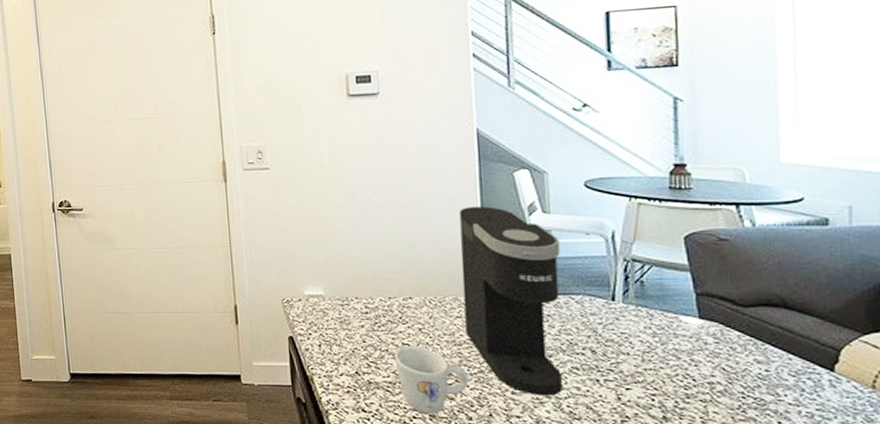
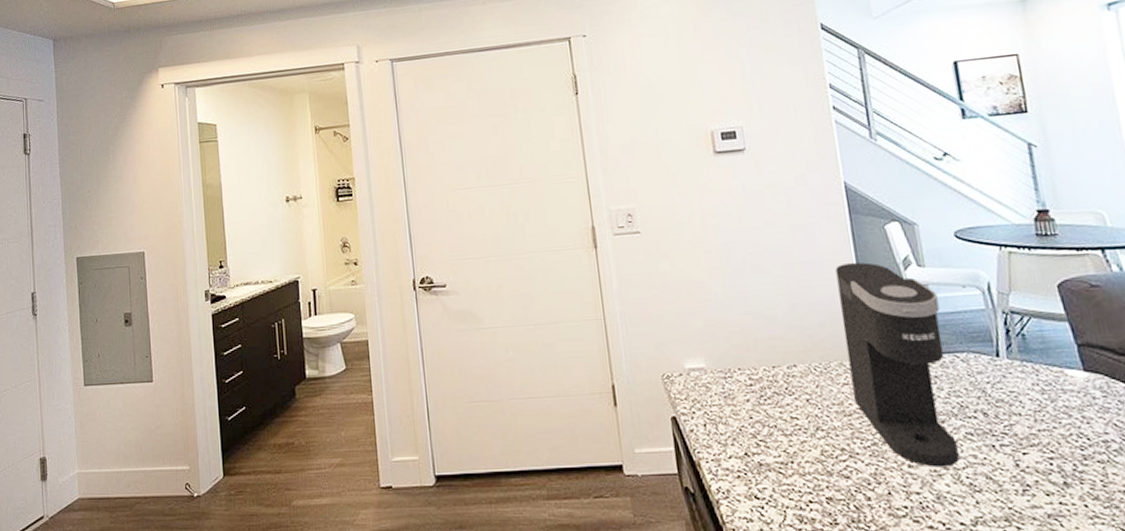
mug: present [394,345,470,415] -> none [783,418,864,498]

